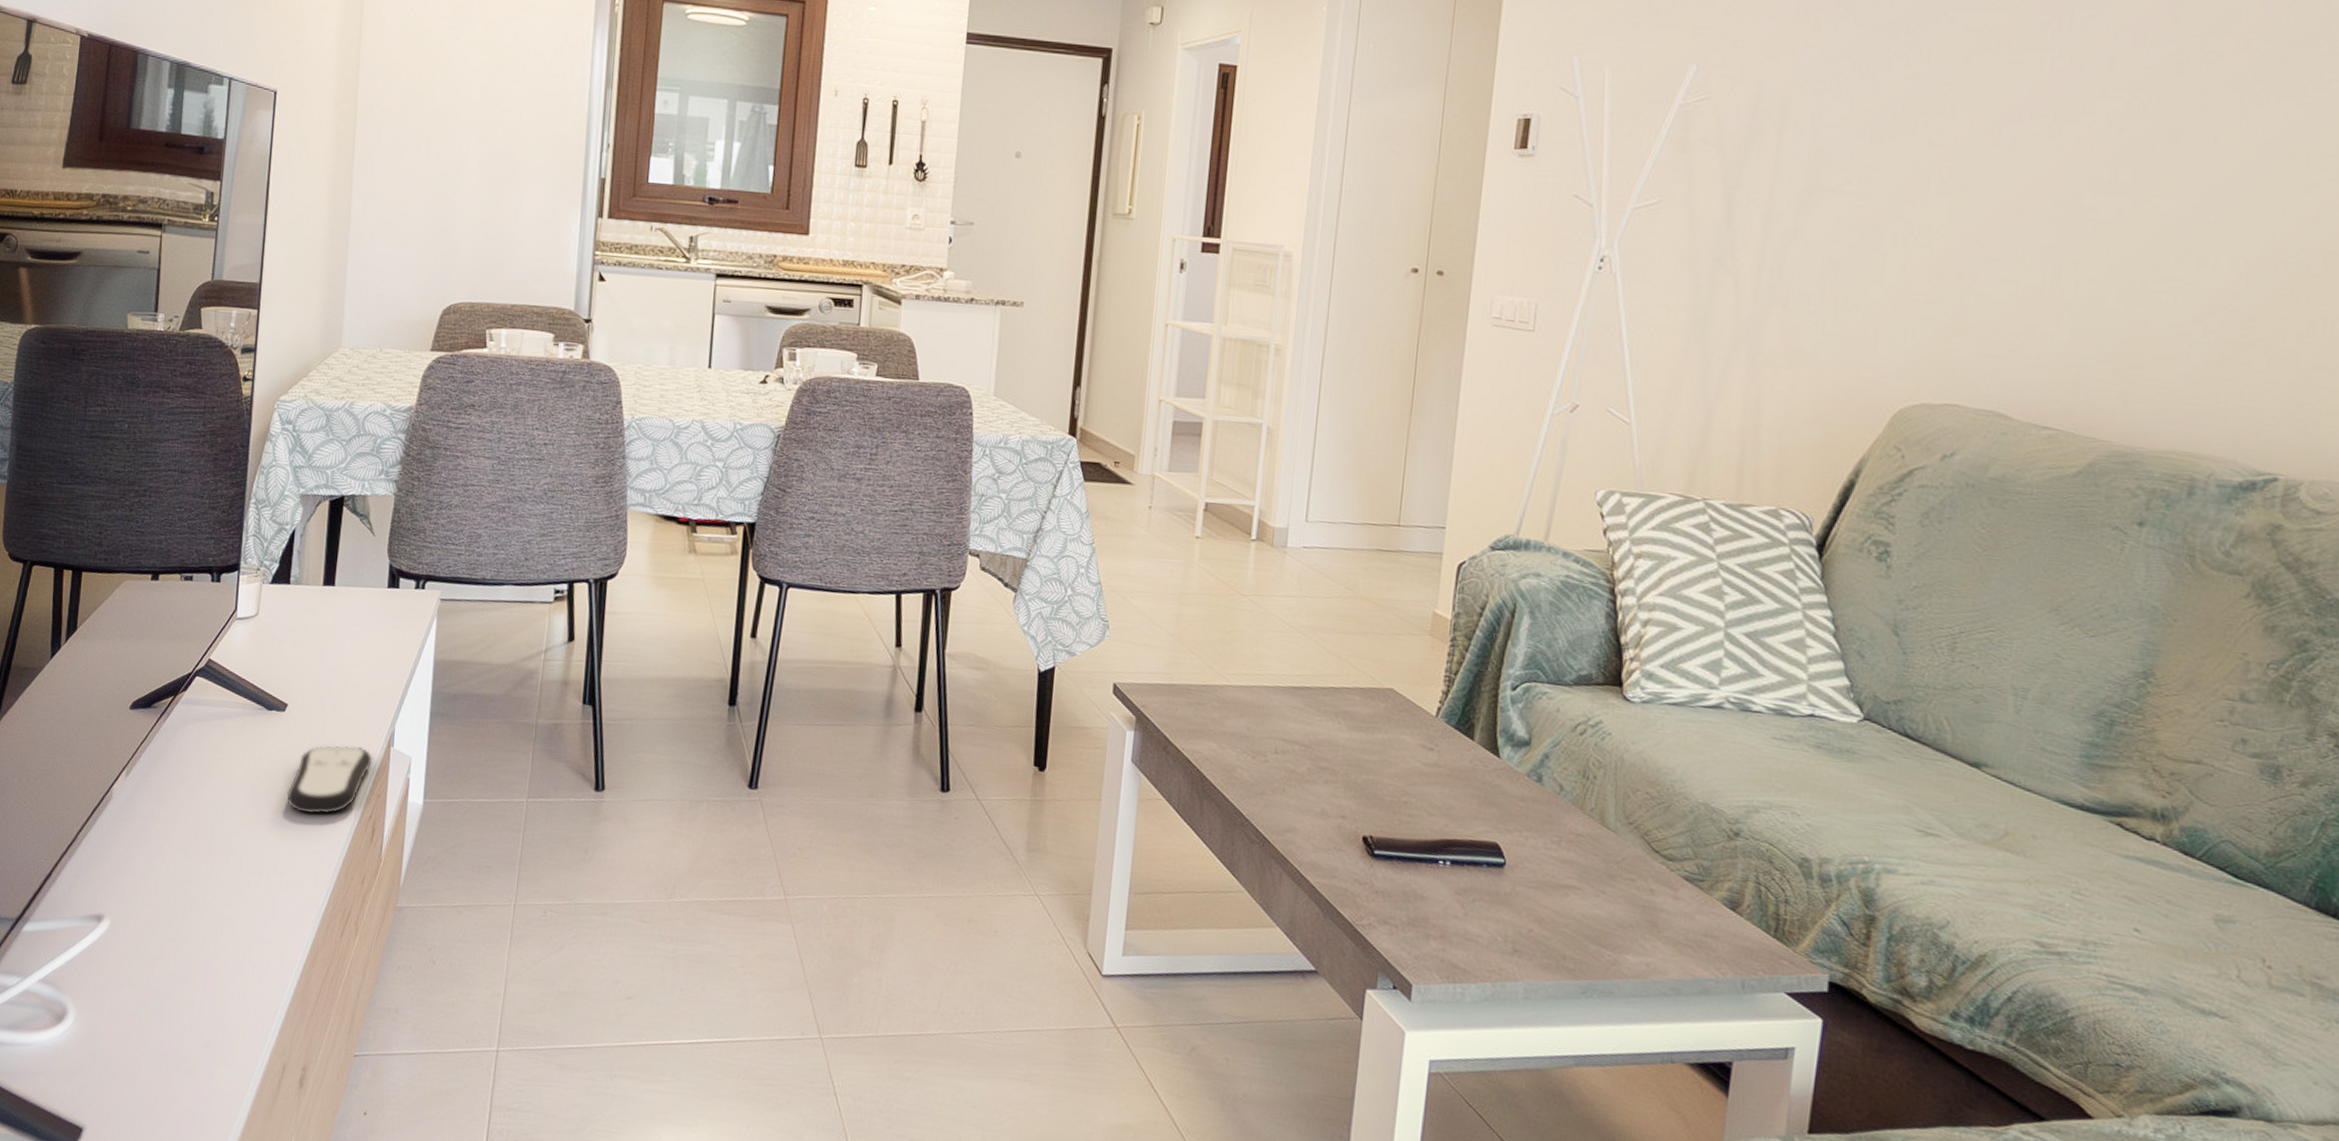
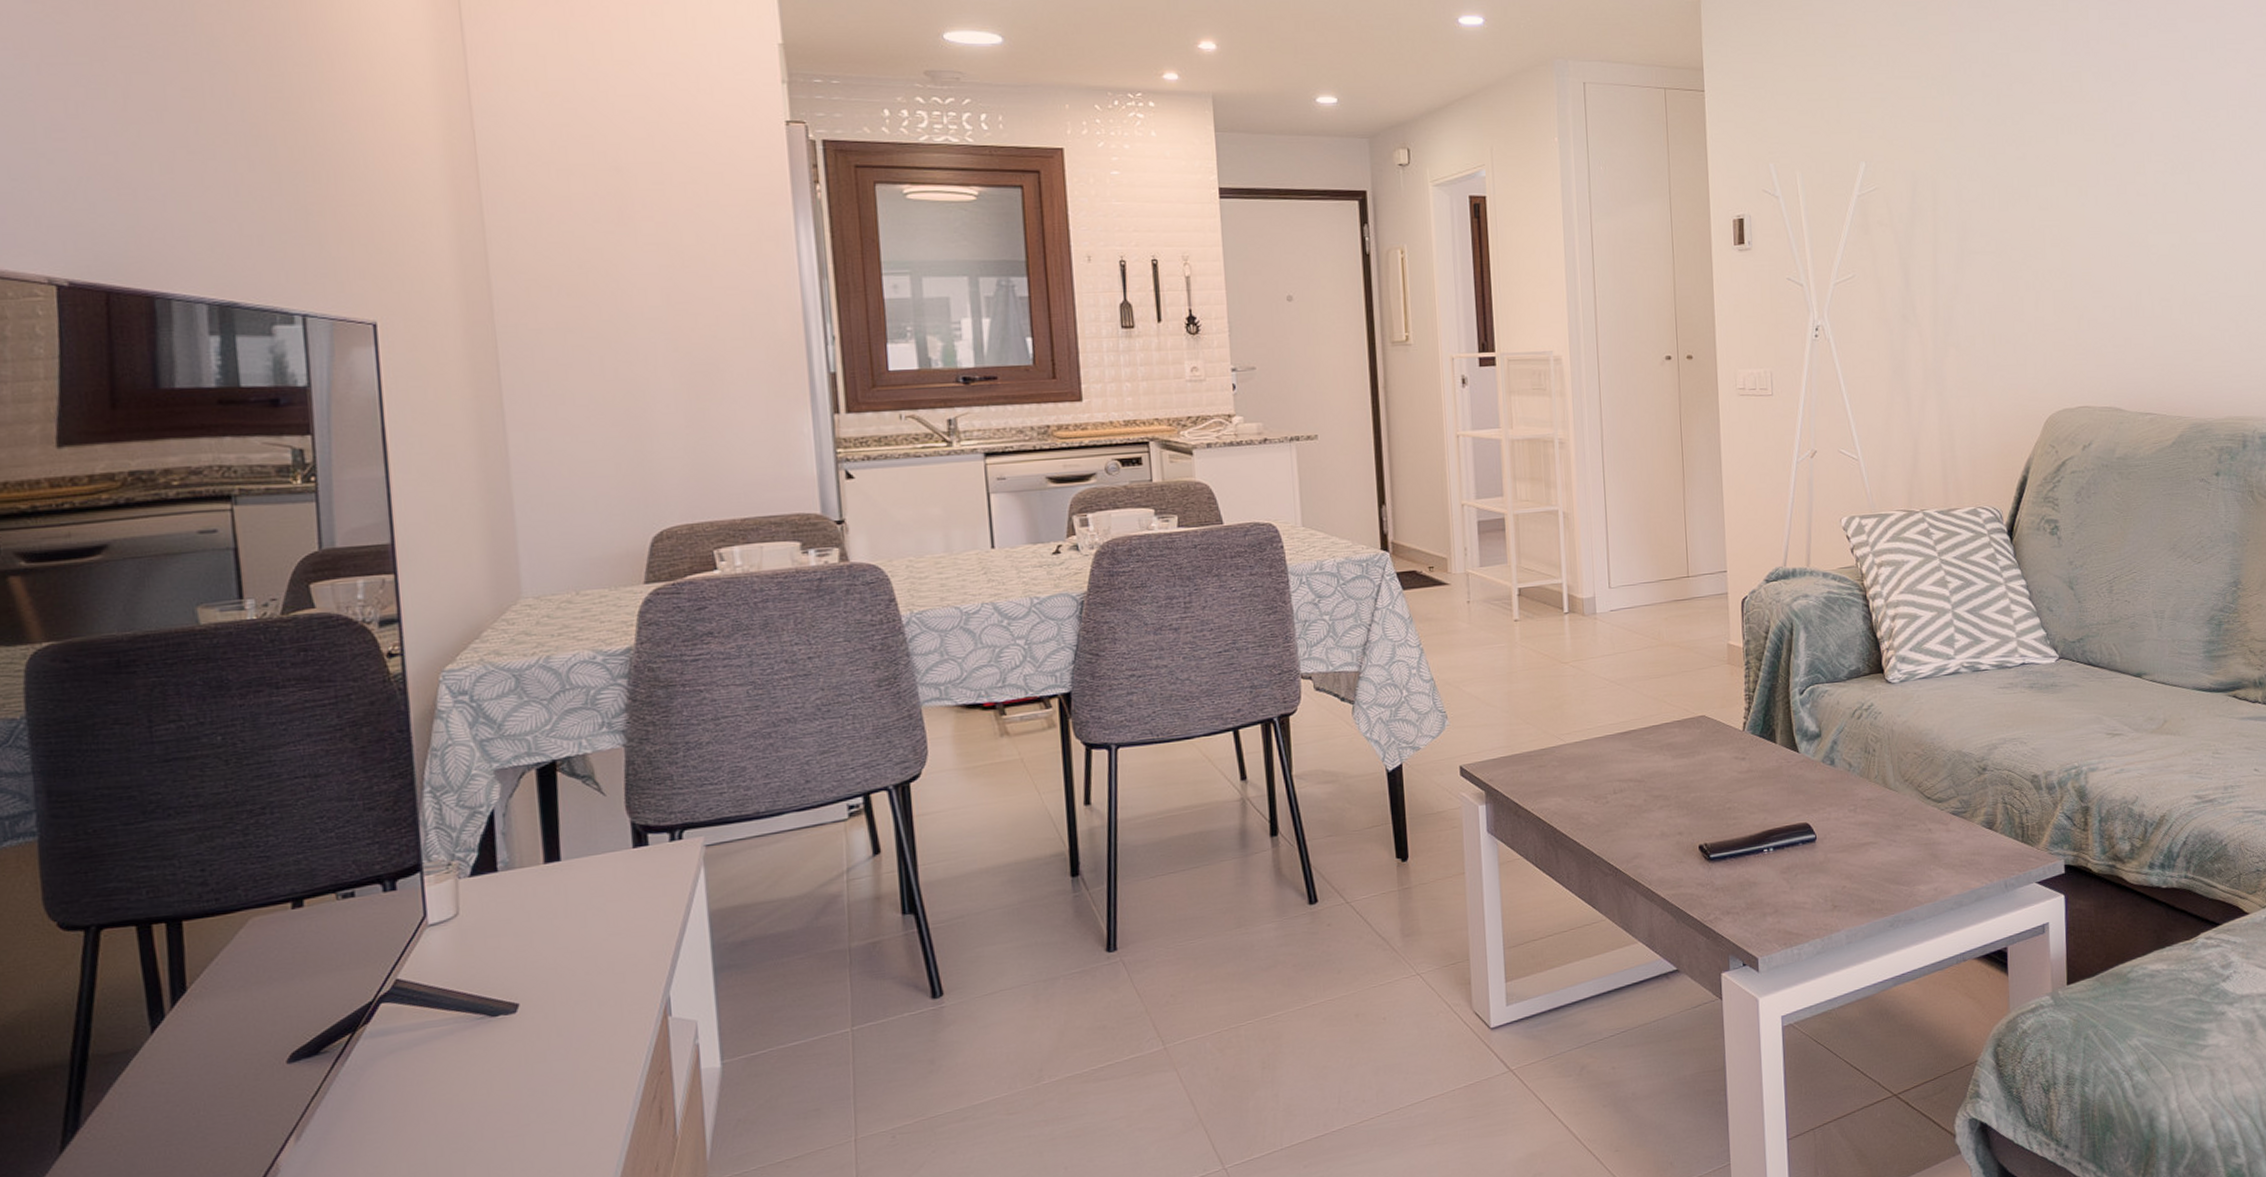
remote control: present [286,745,373,815] -> none [535,1026,647,1118]

